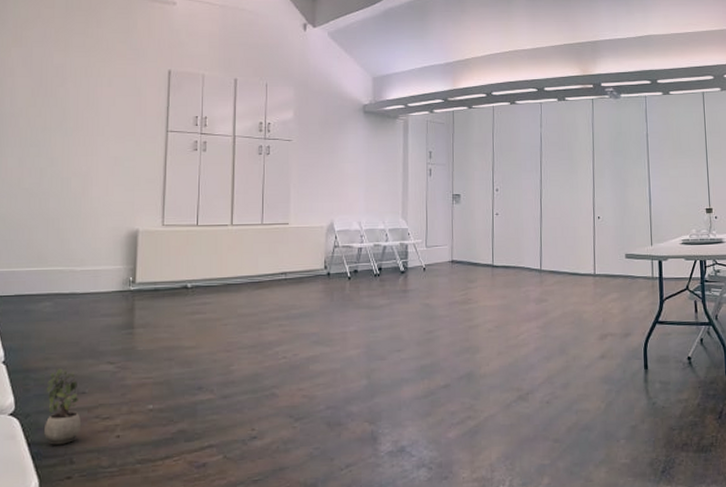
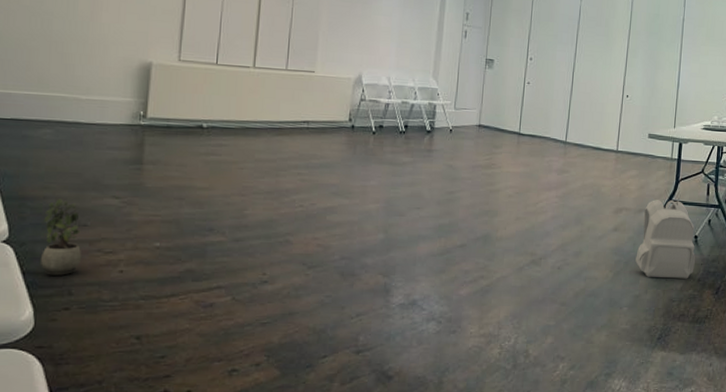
backpack: none [627,320,693,406] -> present [635,199,696,279]

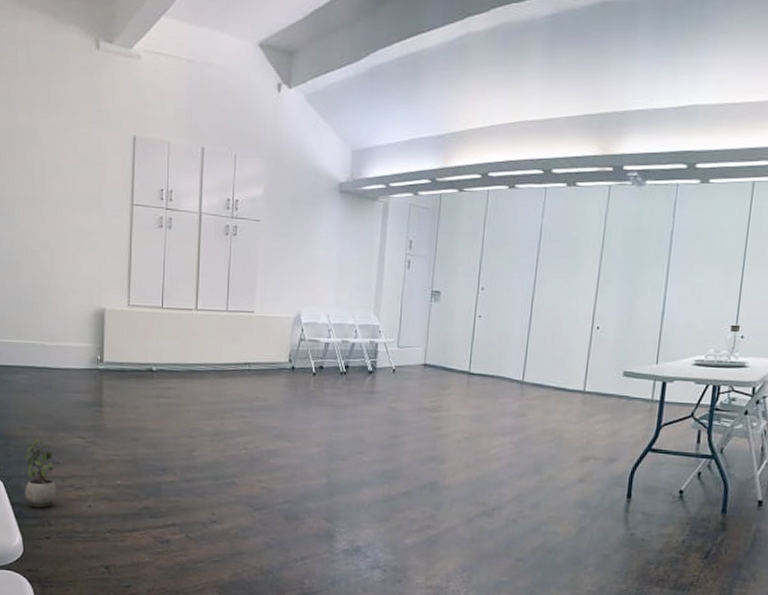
backpack: present [635,199,696,279] -> none [604,448,681,540]

